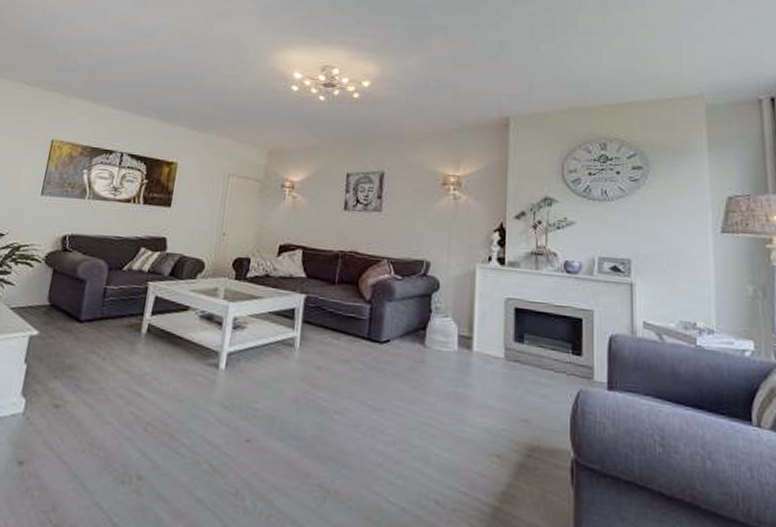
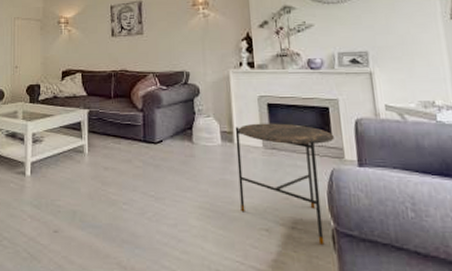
side table: none [472,329,584,478] -> present [235,123,334,245]

